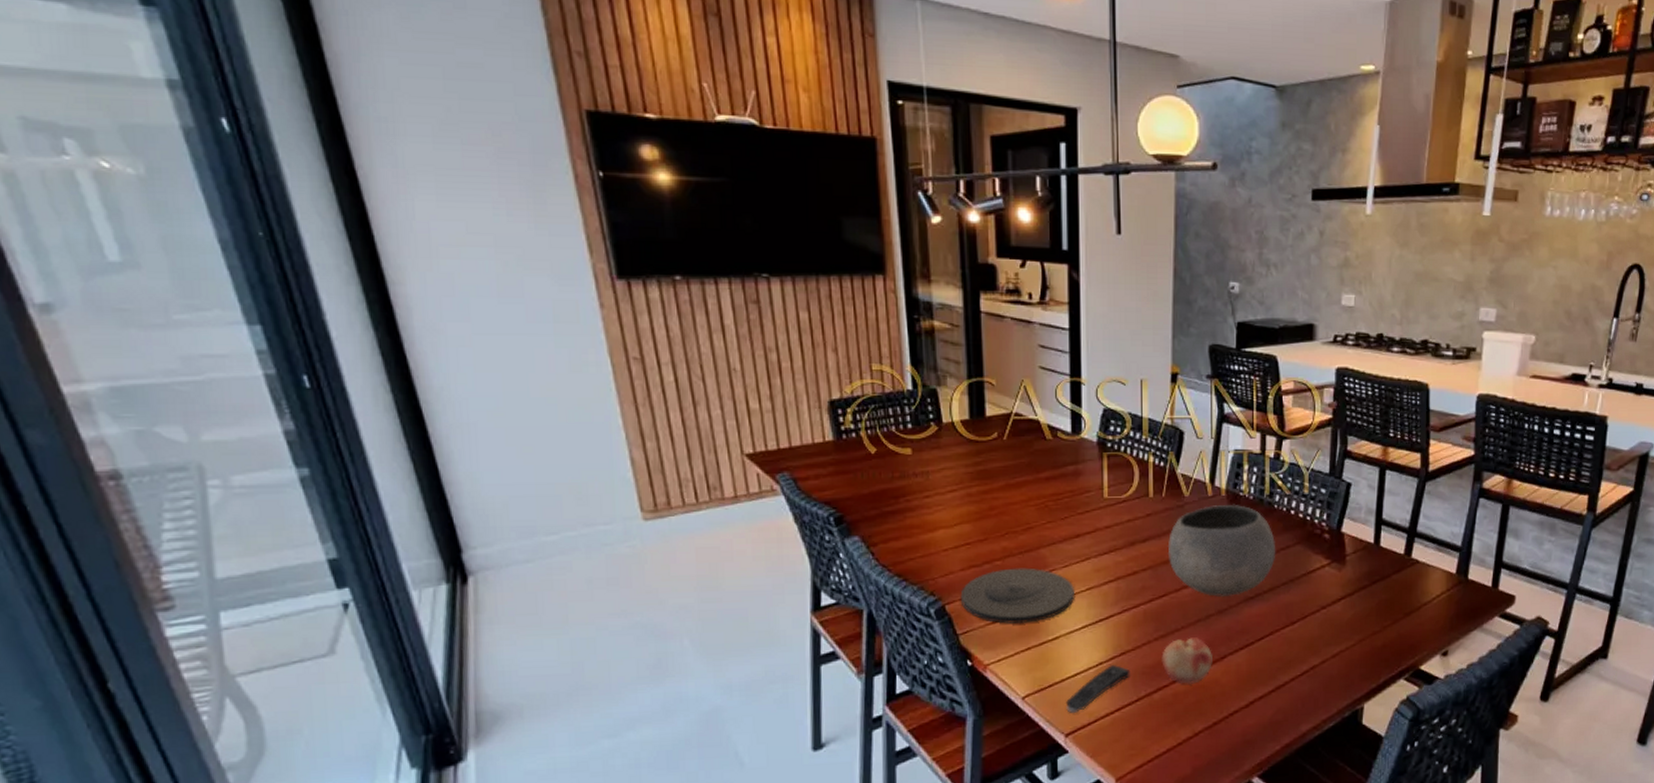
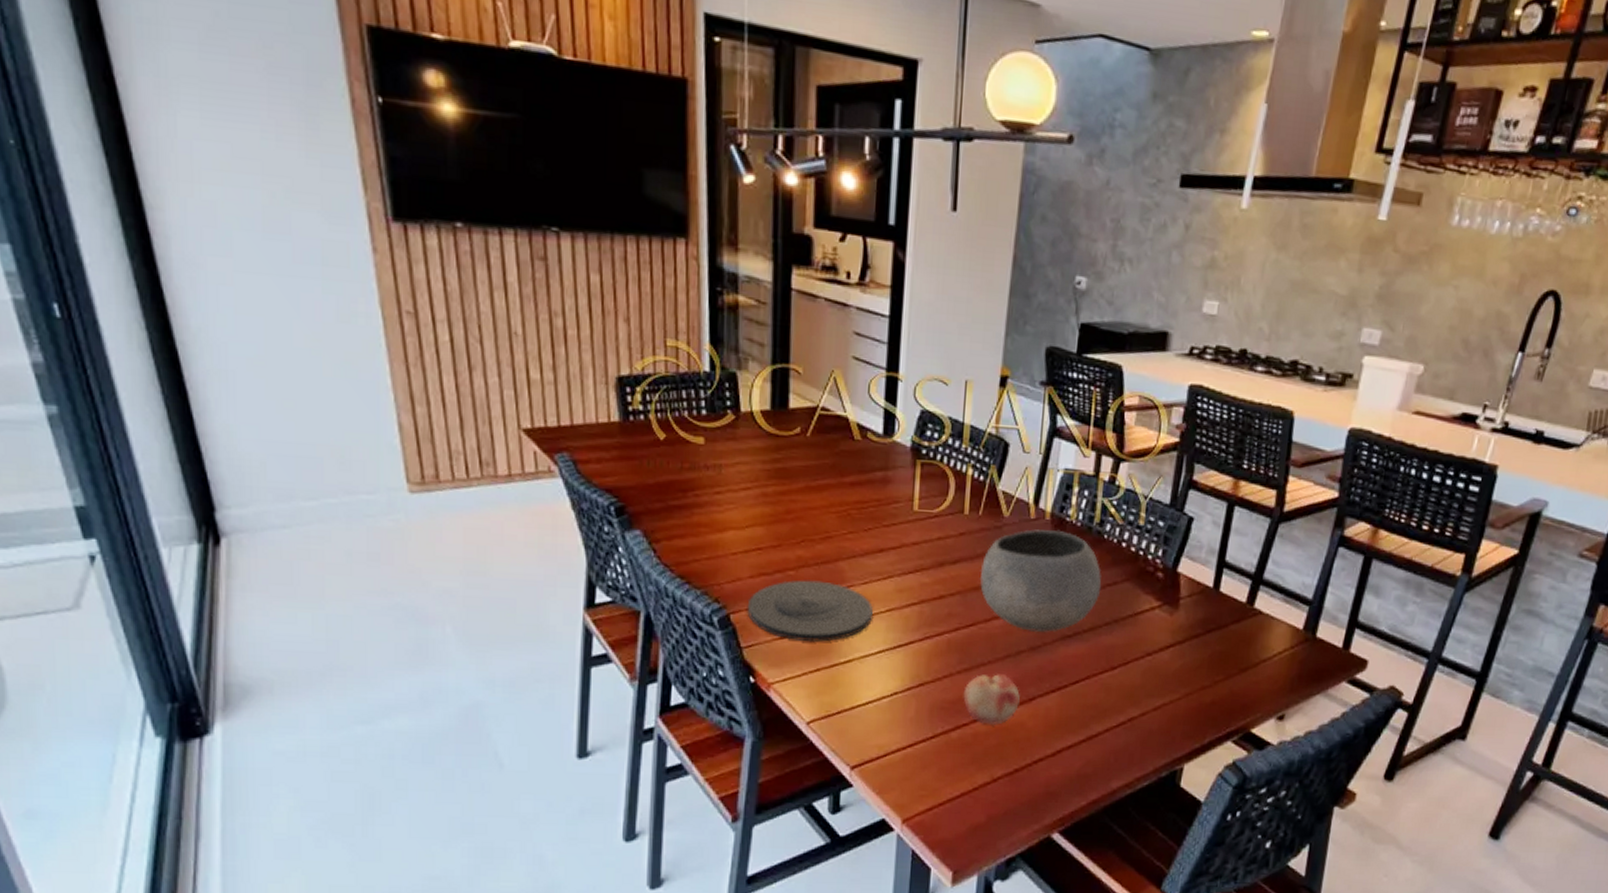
remote control: present [1066,665,1131,714] -> none [854,696,928,746]

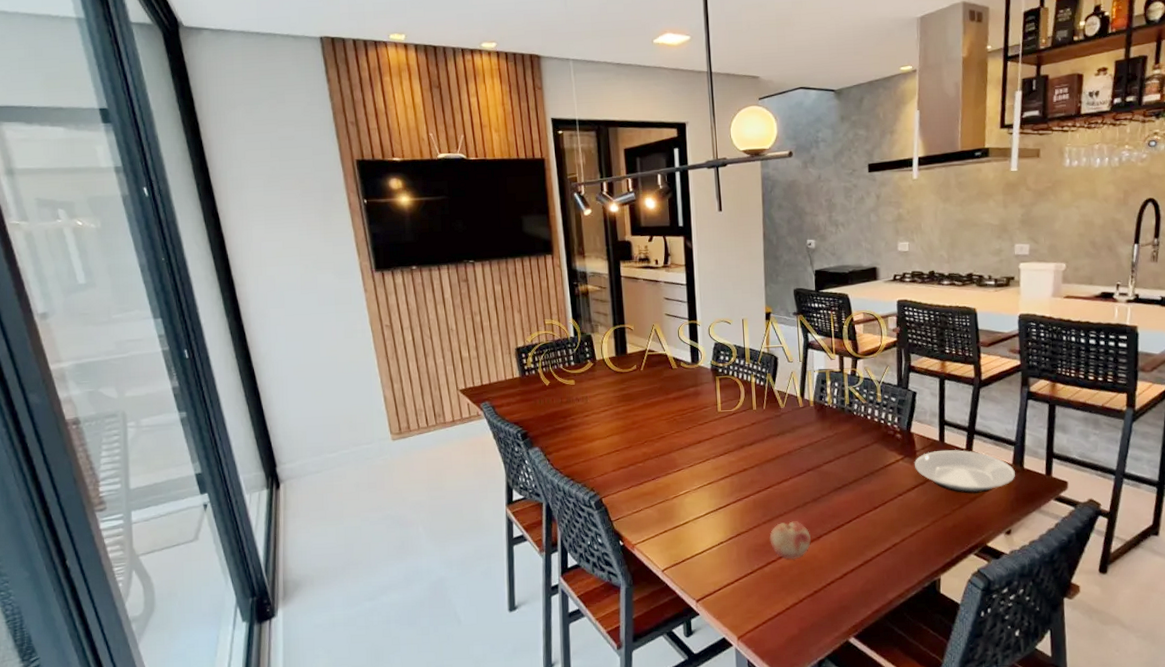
plate: present [747,580,873,643] -> none [613,468,699,512]
bowl: present [979,529,1102,633] -> none [770,412,858,488]
plate: none [1174,601,1304,663] -> present [915,450,1015,494]

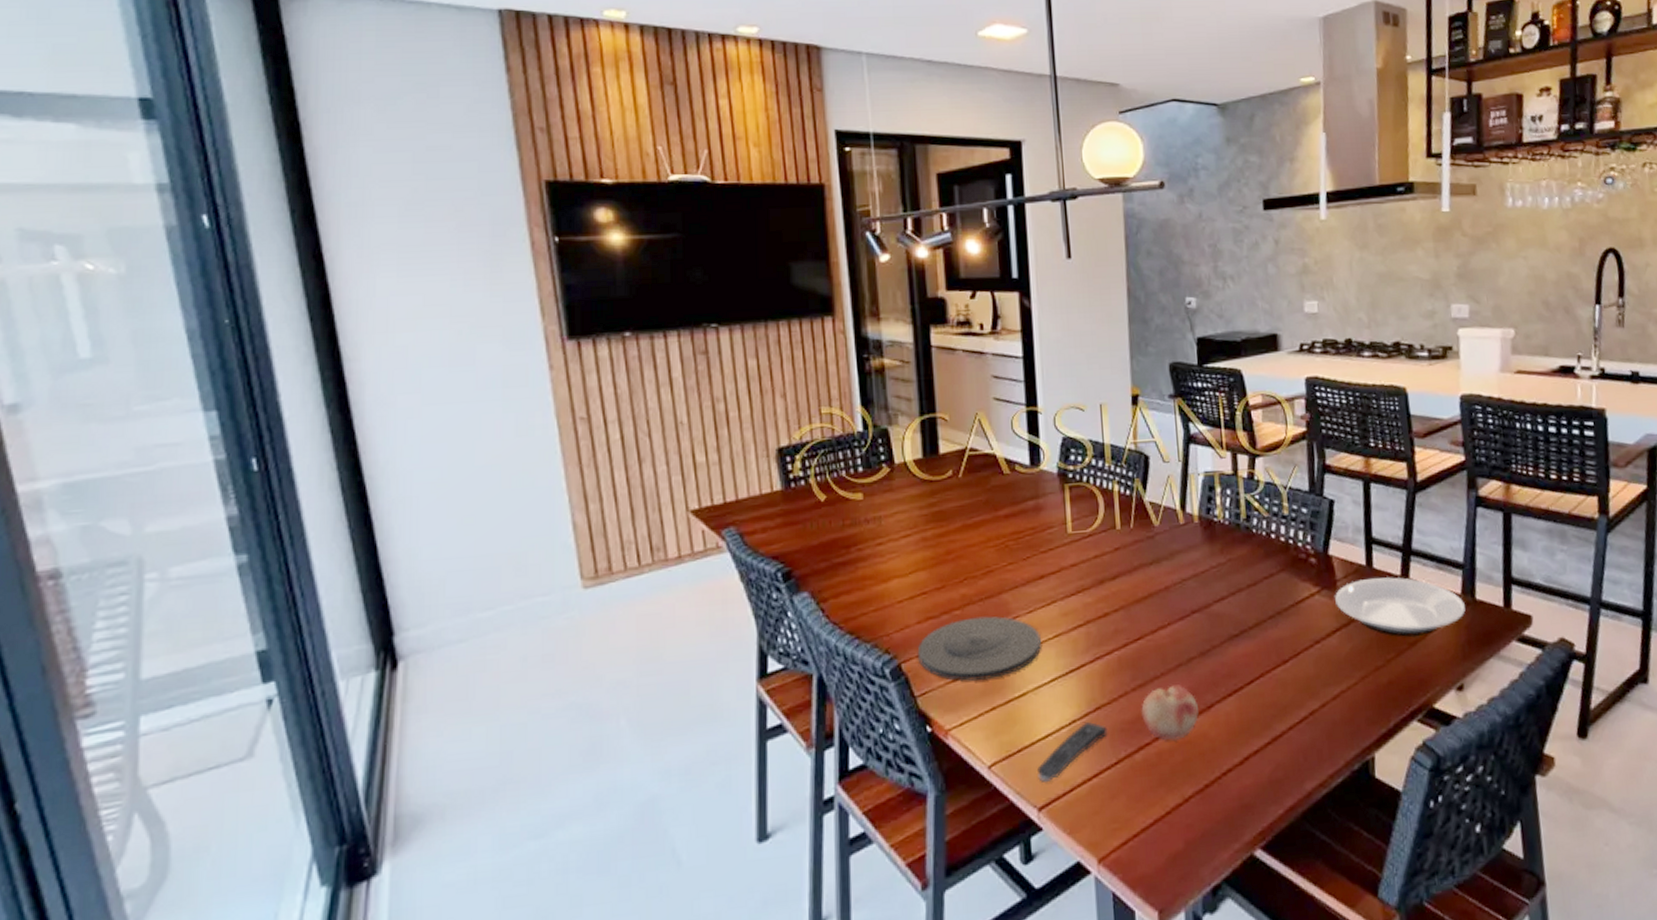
plate: none [613,468,699,512] -> present [917,616,1041,682]
remote control: none [696,544,745,584] -> present [1037,722,1108,783]

